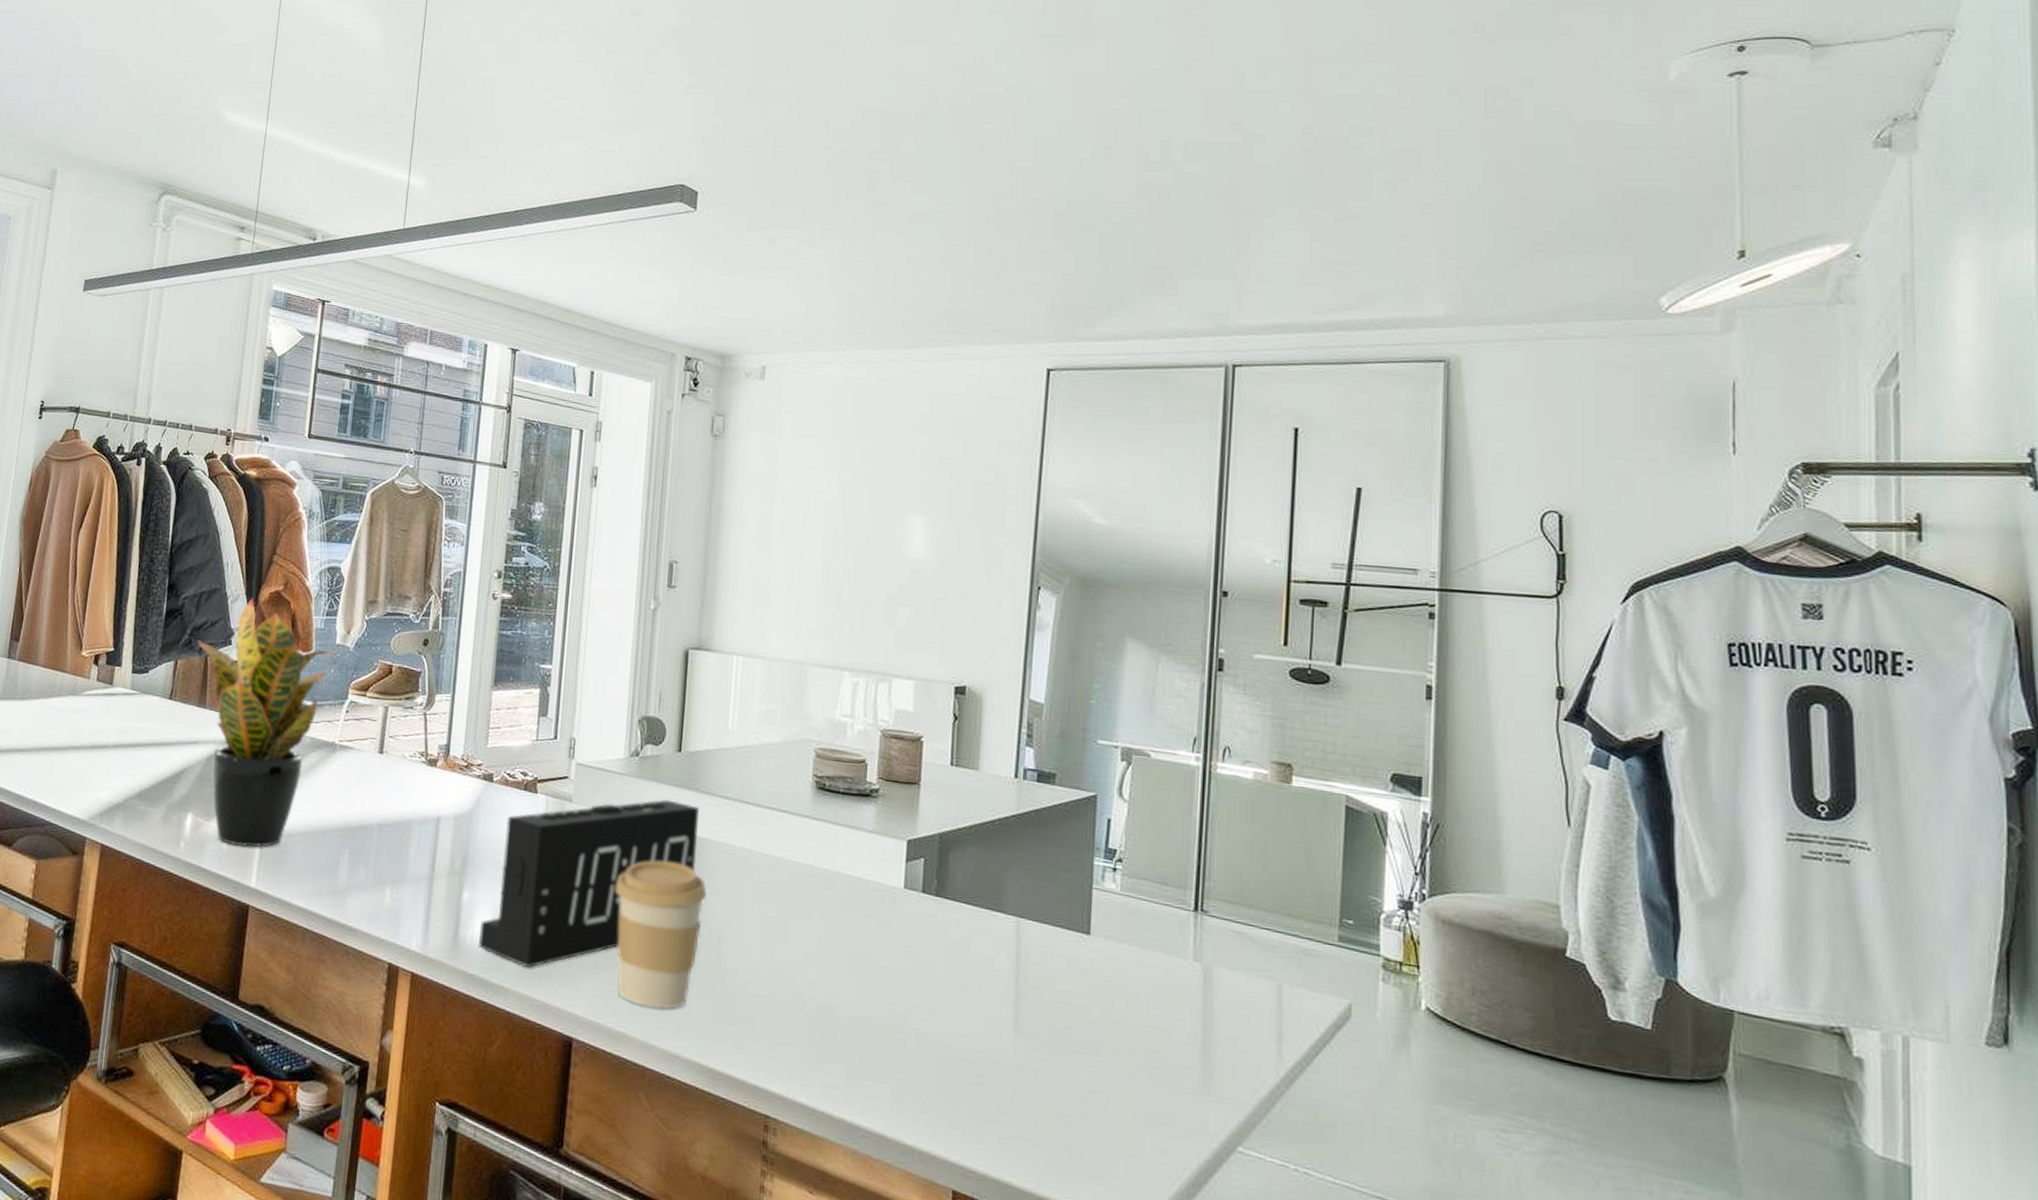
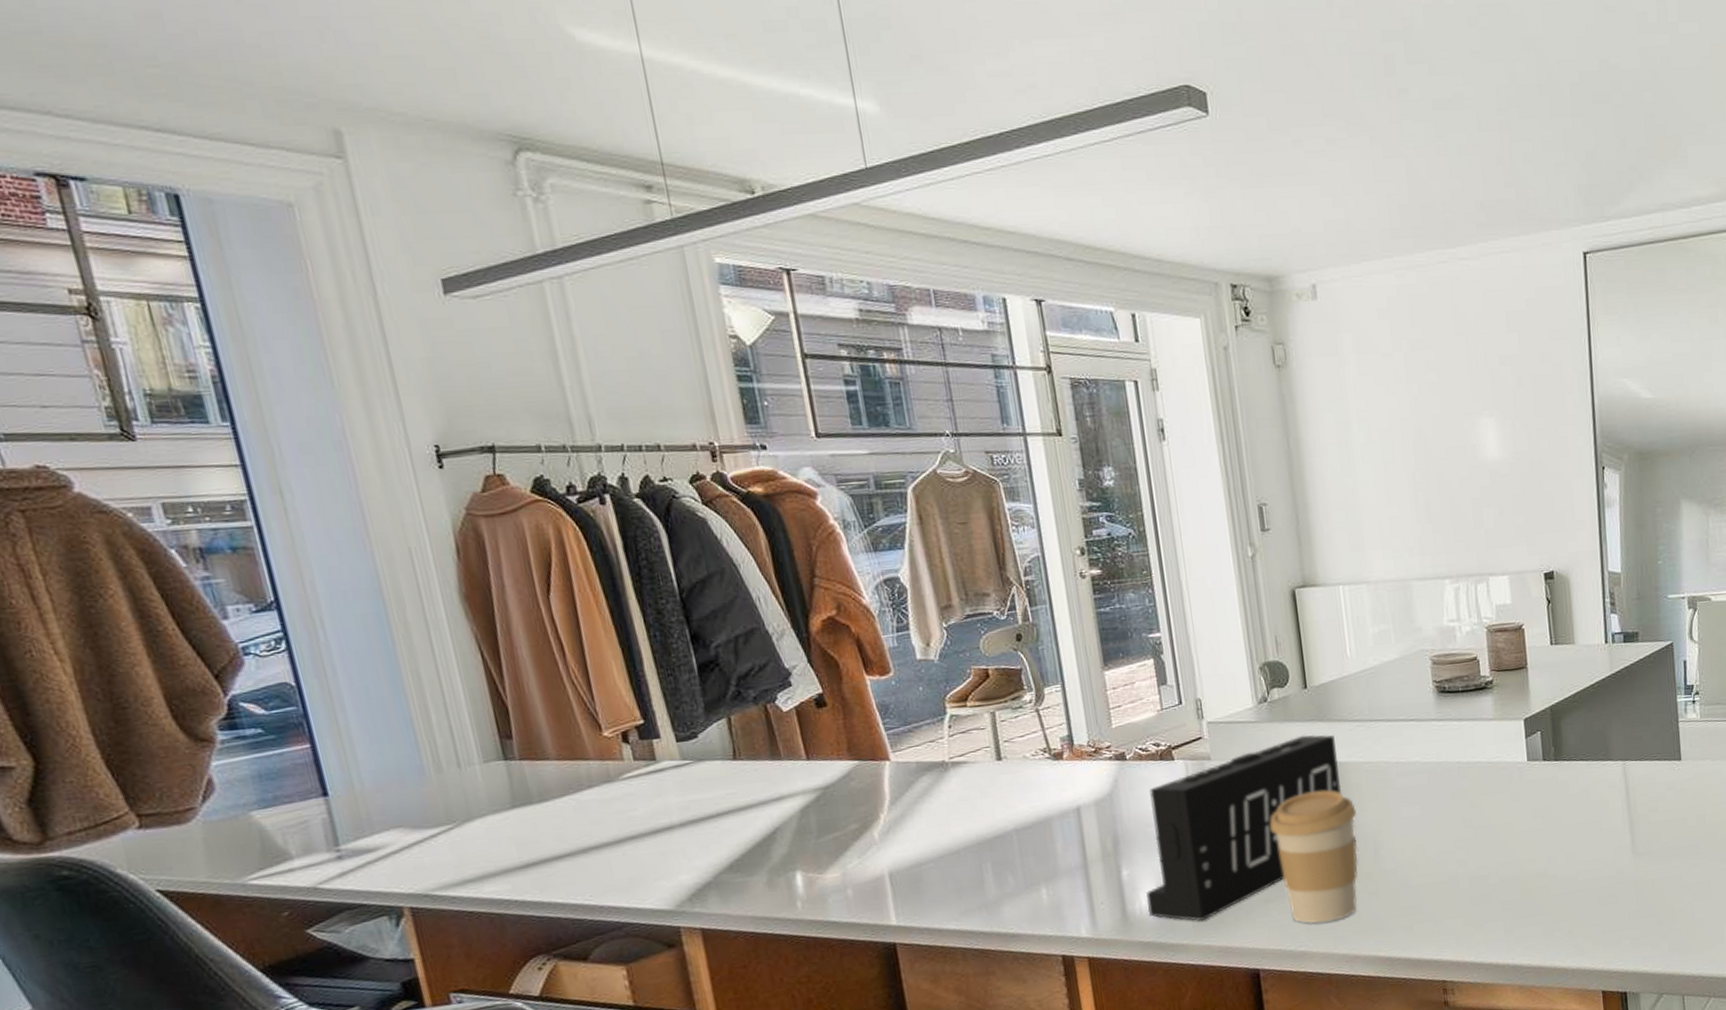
potted plant: present [197,597,340,848] -> none [747,630,926,891]

